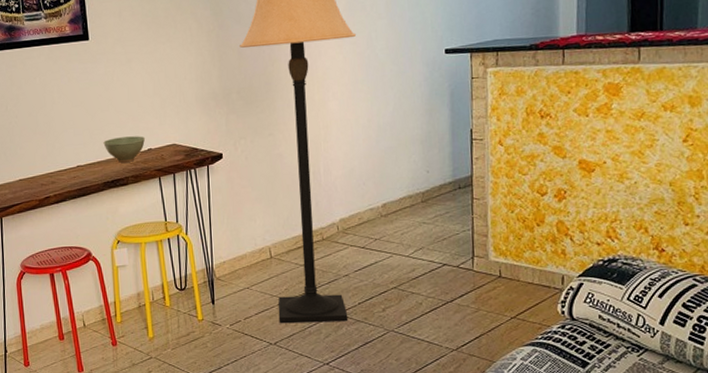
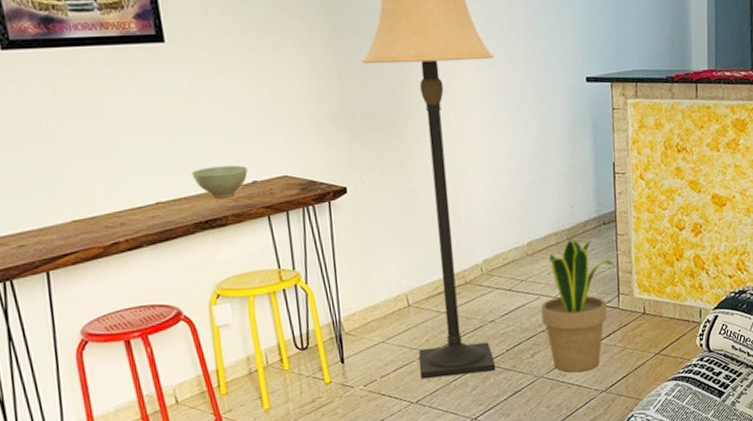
potted plant: none [393,202,470,330] -> present [540,239,615,373]

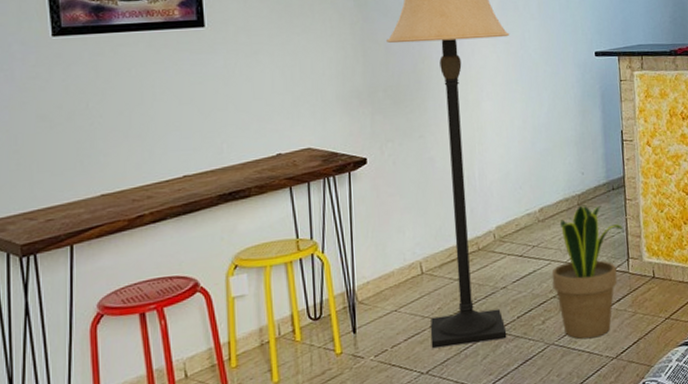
bowl: present [191,165,249,199] -> none [219,139,274,171]

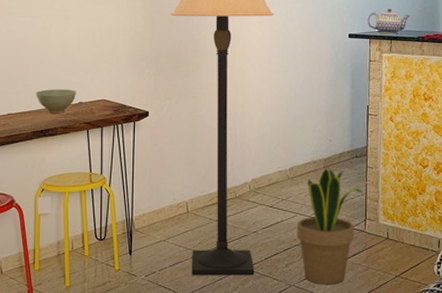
bowl: none [219,139,274,171] -> present [36,89,77,114]
teapot: none [614,21,661,50] -> present [367,8,411,34]

